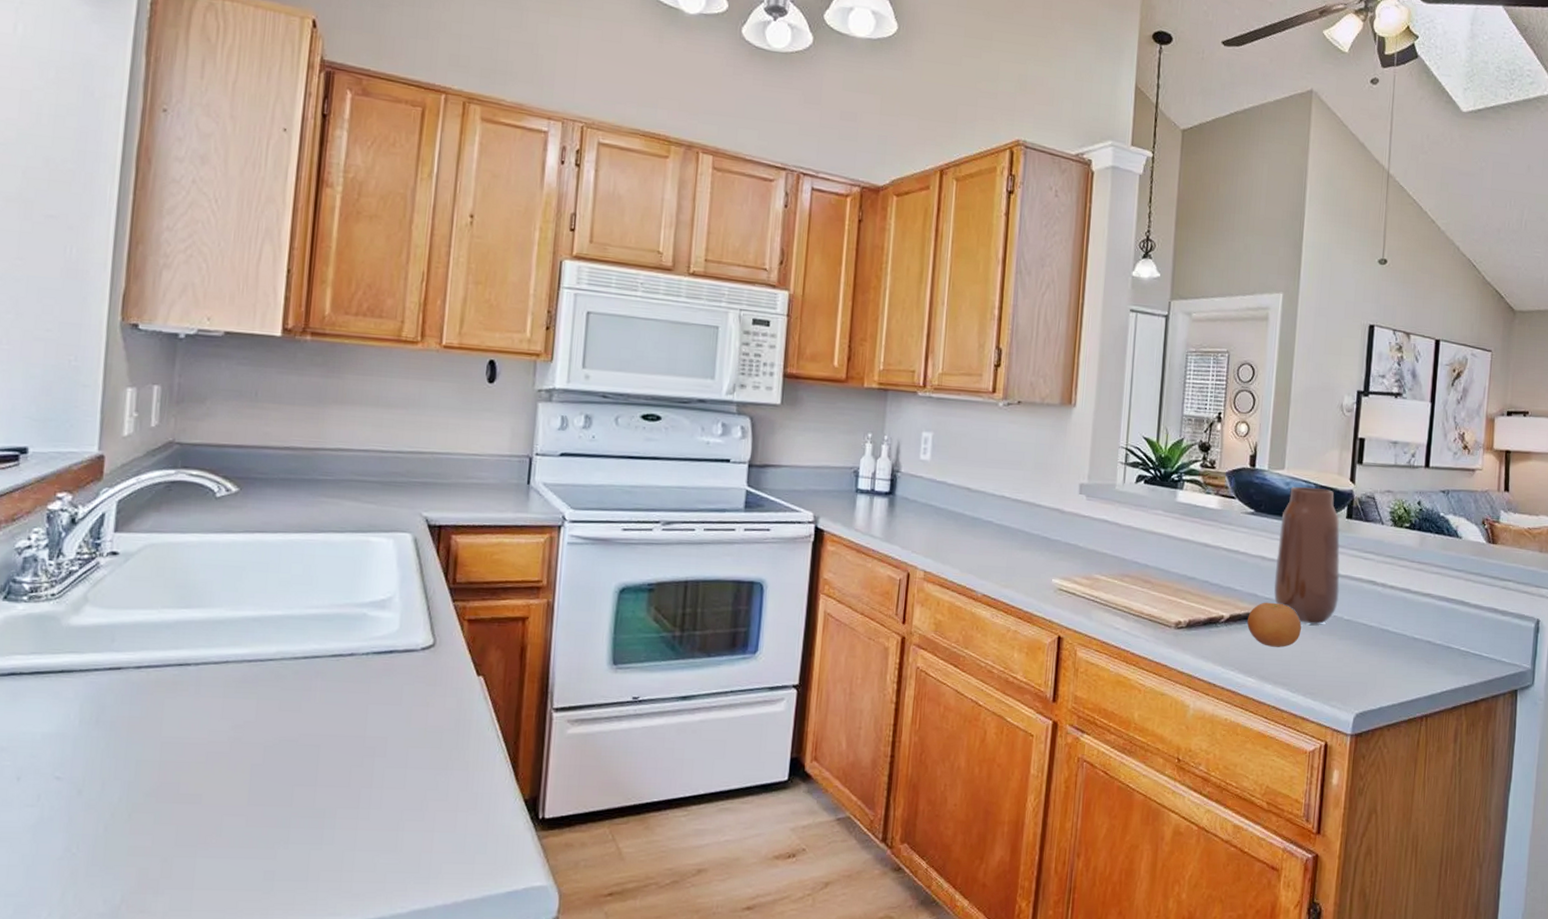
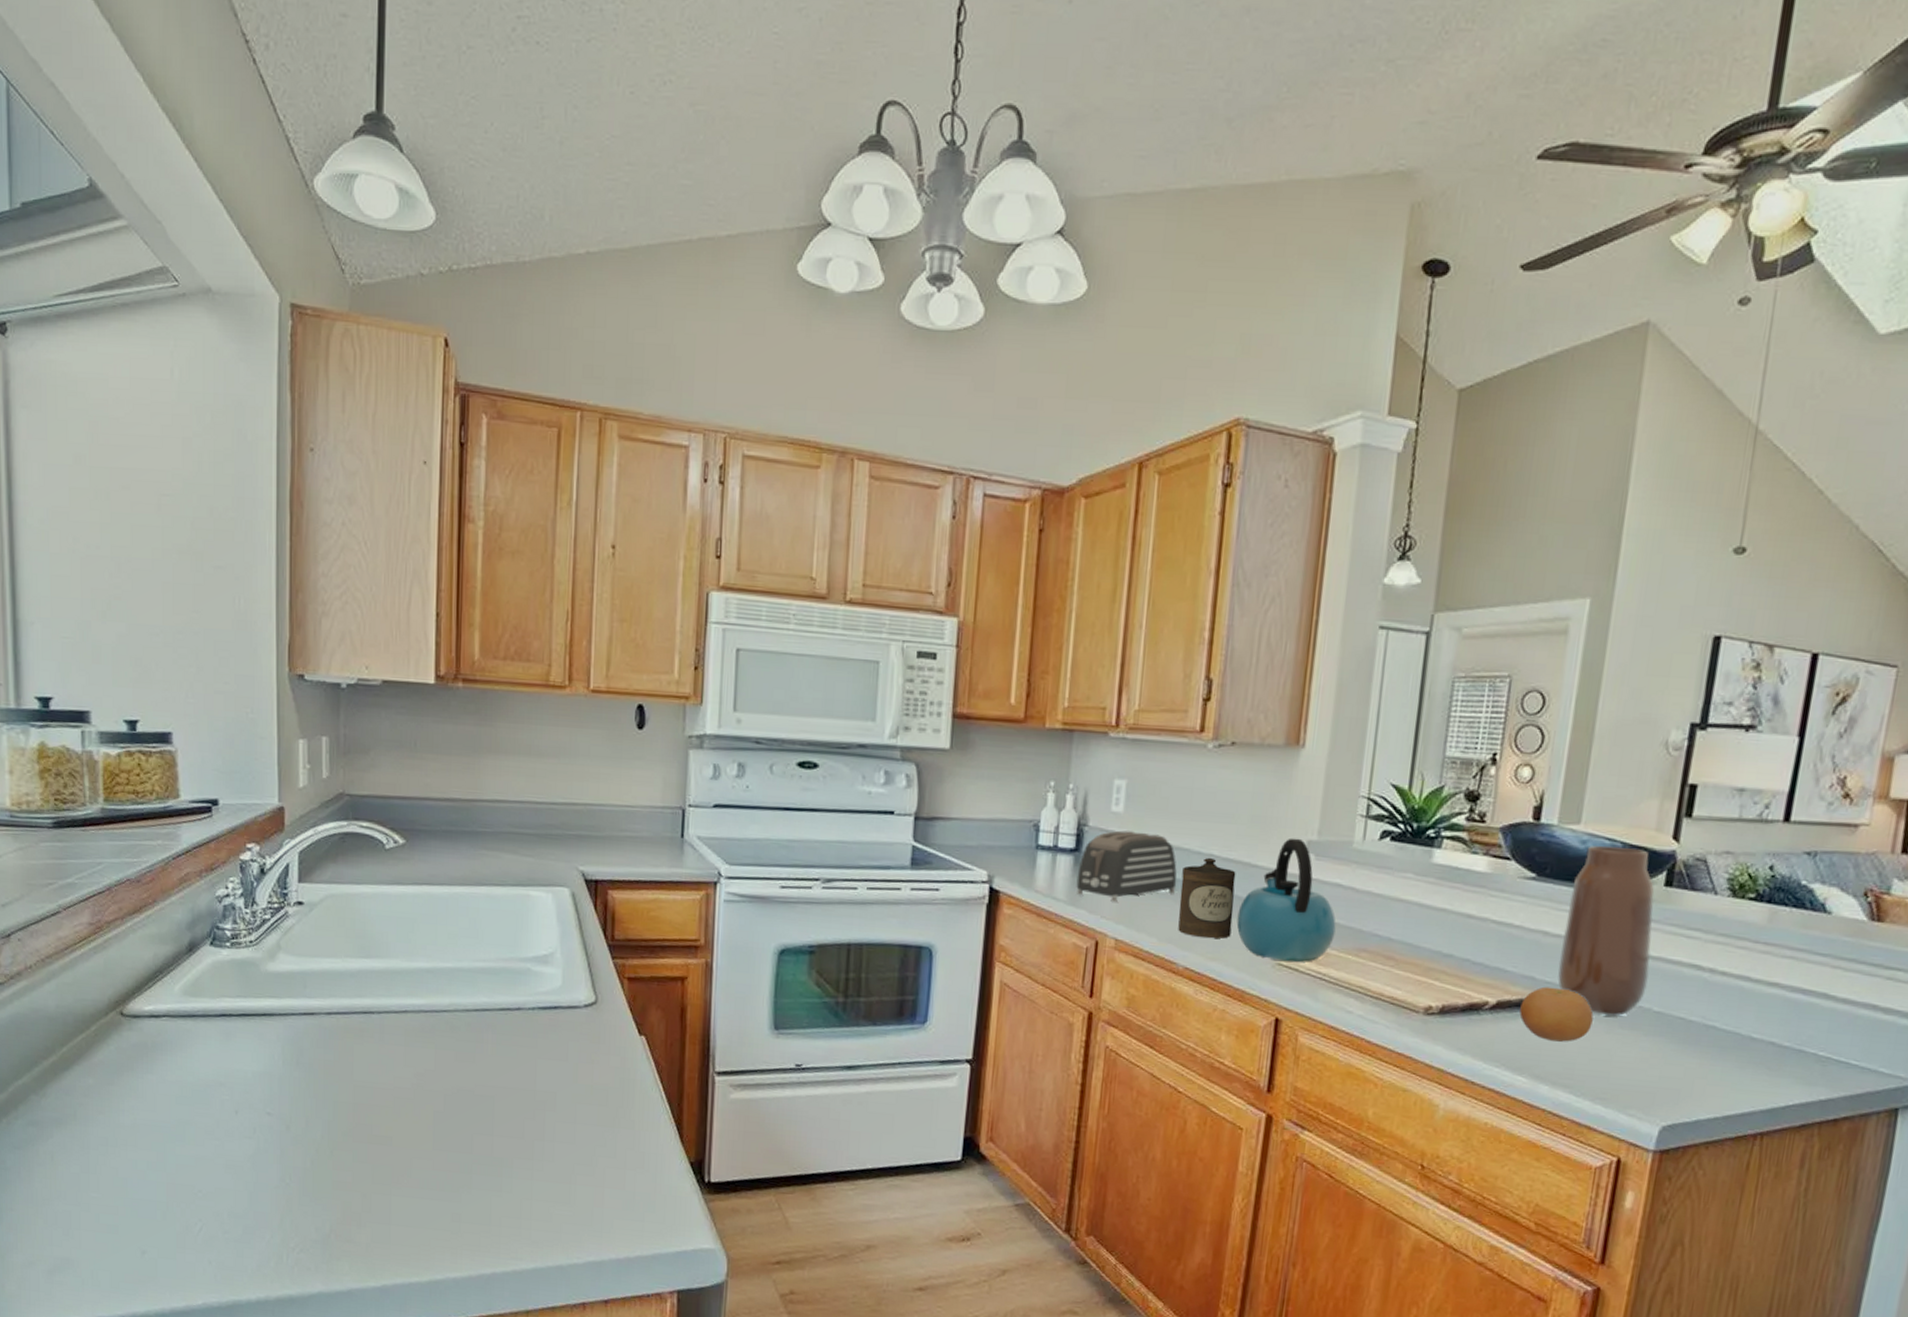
toaster: none [890,476,976,538] -> present [1076,830,1177,902]
canister: none [977,498,1024,569] -> present [1178,857,1236,939]
kettle: none [1025,481,1105,588] -> present [1236,838,1336,963]

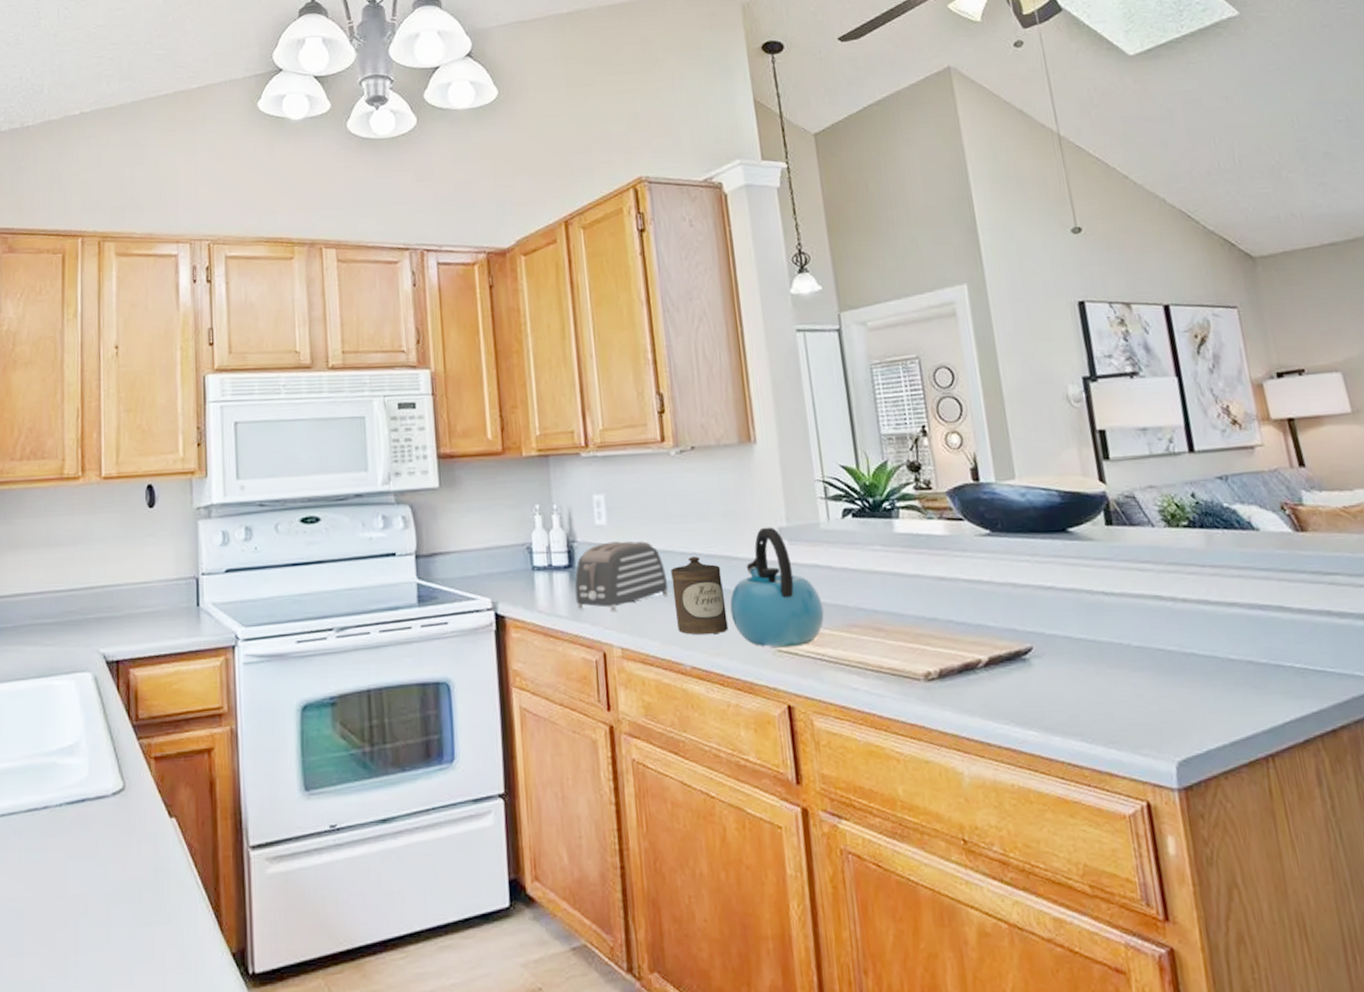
fruit: present [1519,986,1594,1042] -> none [1011,636,1083,690]
vase: present [1557,845,1655,1016] -> none [1025,494,1121,657]

